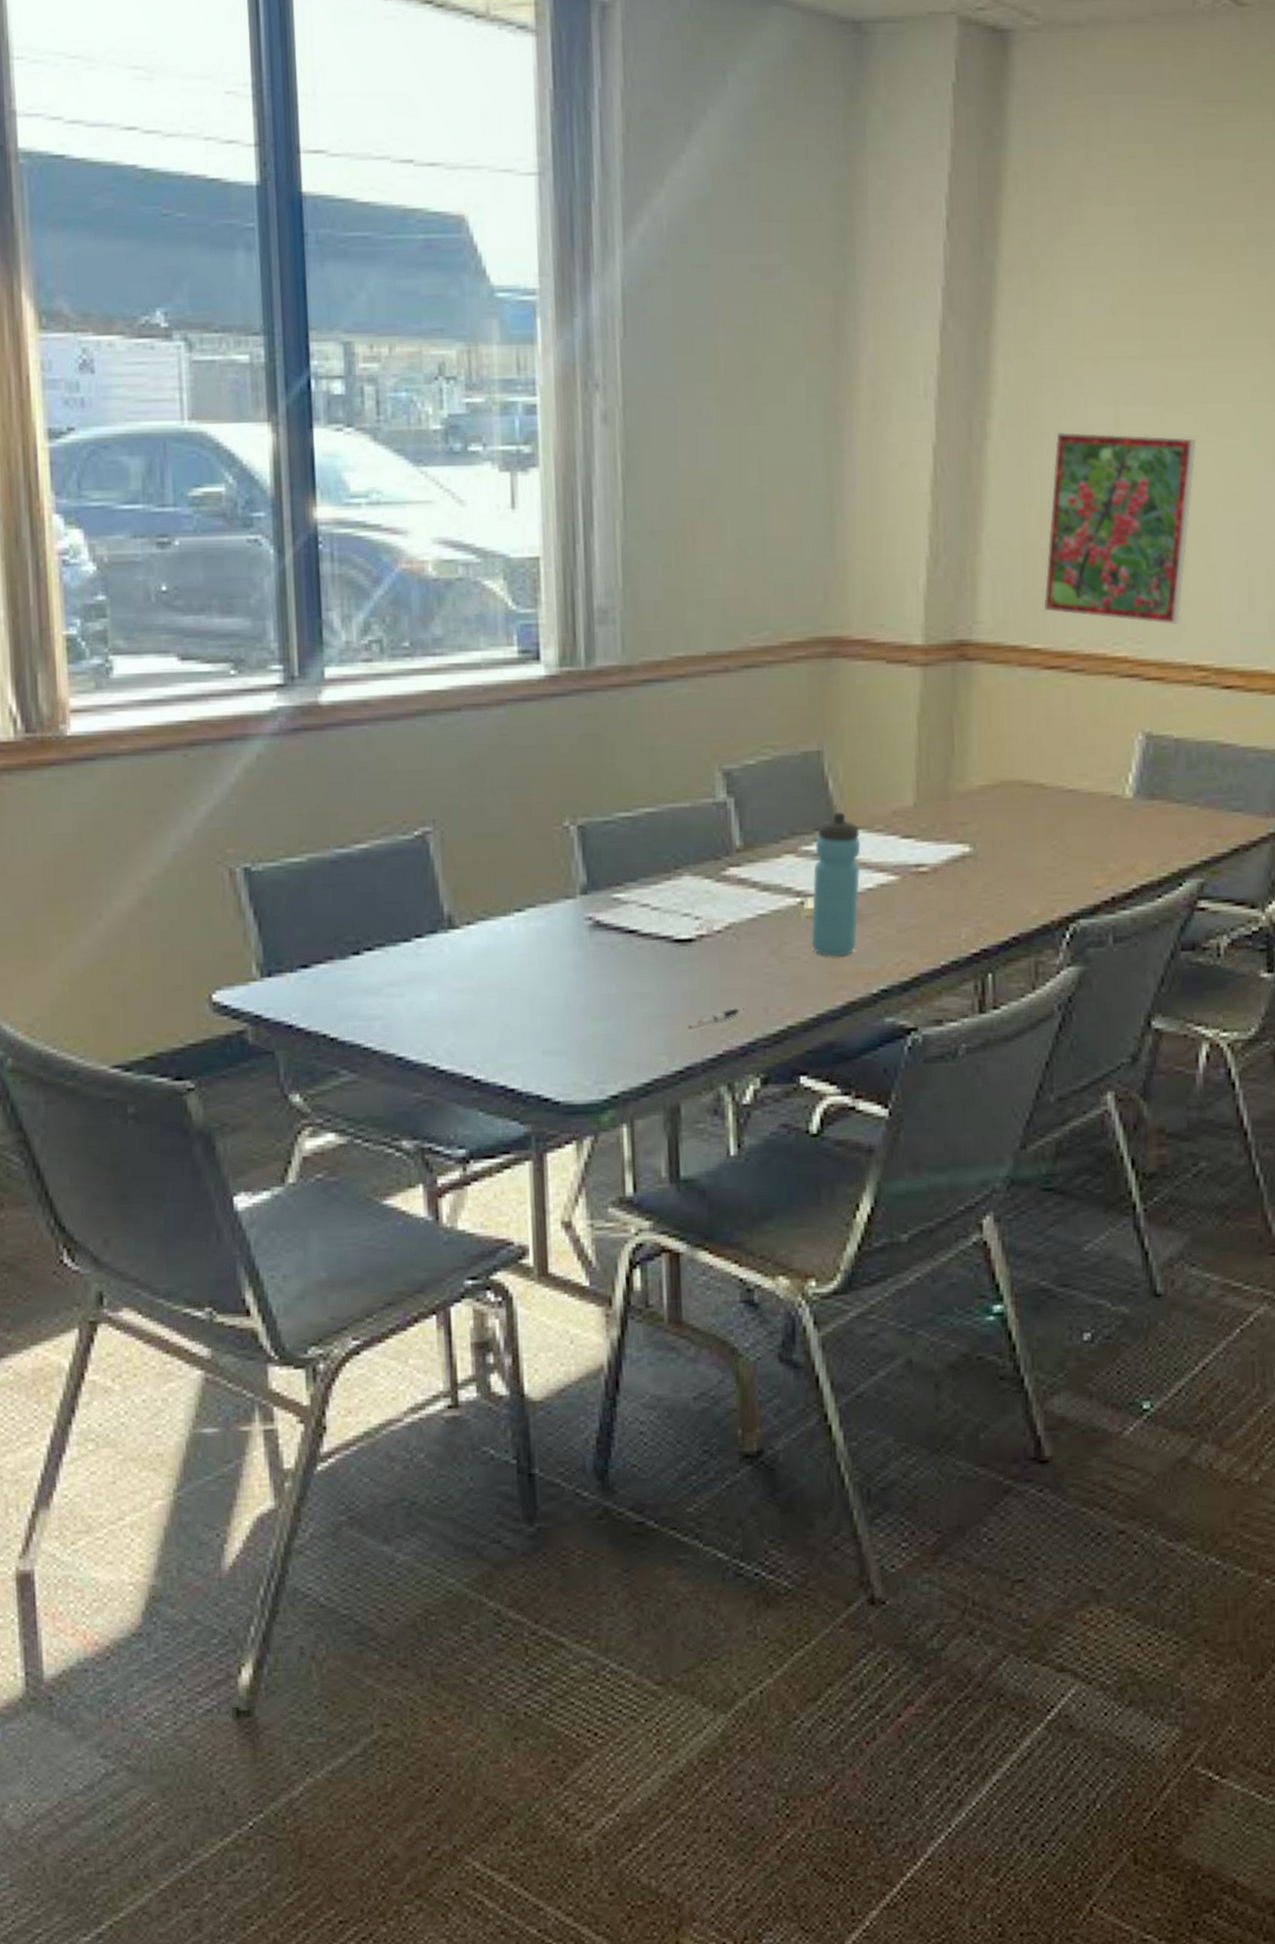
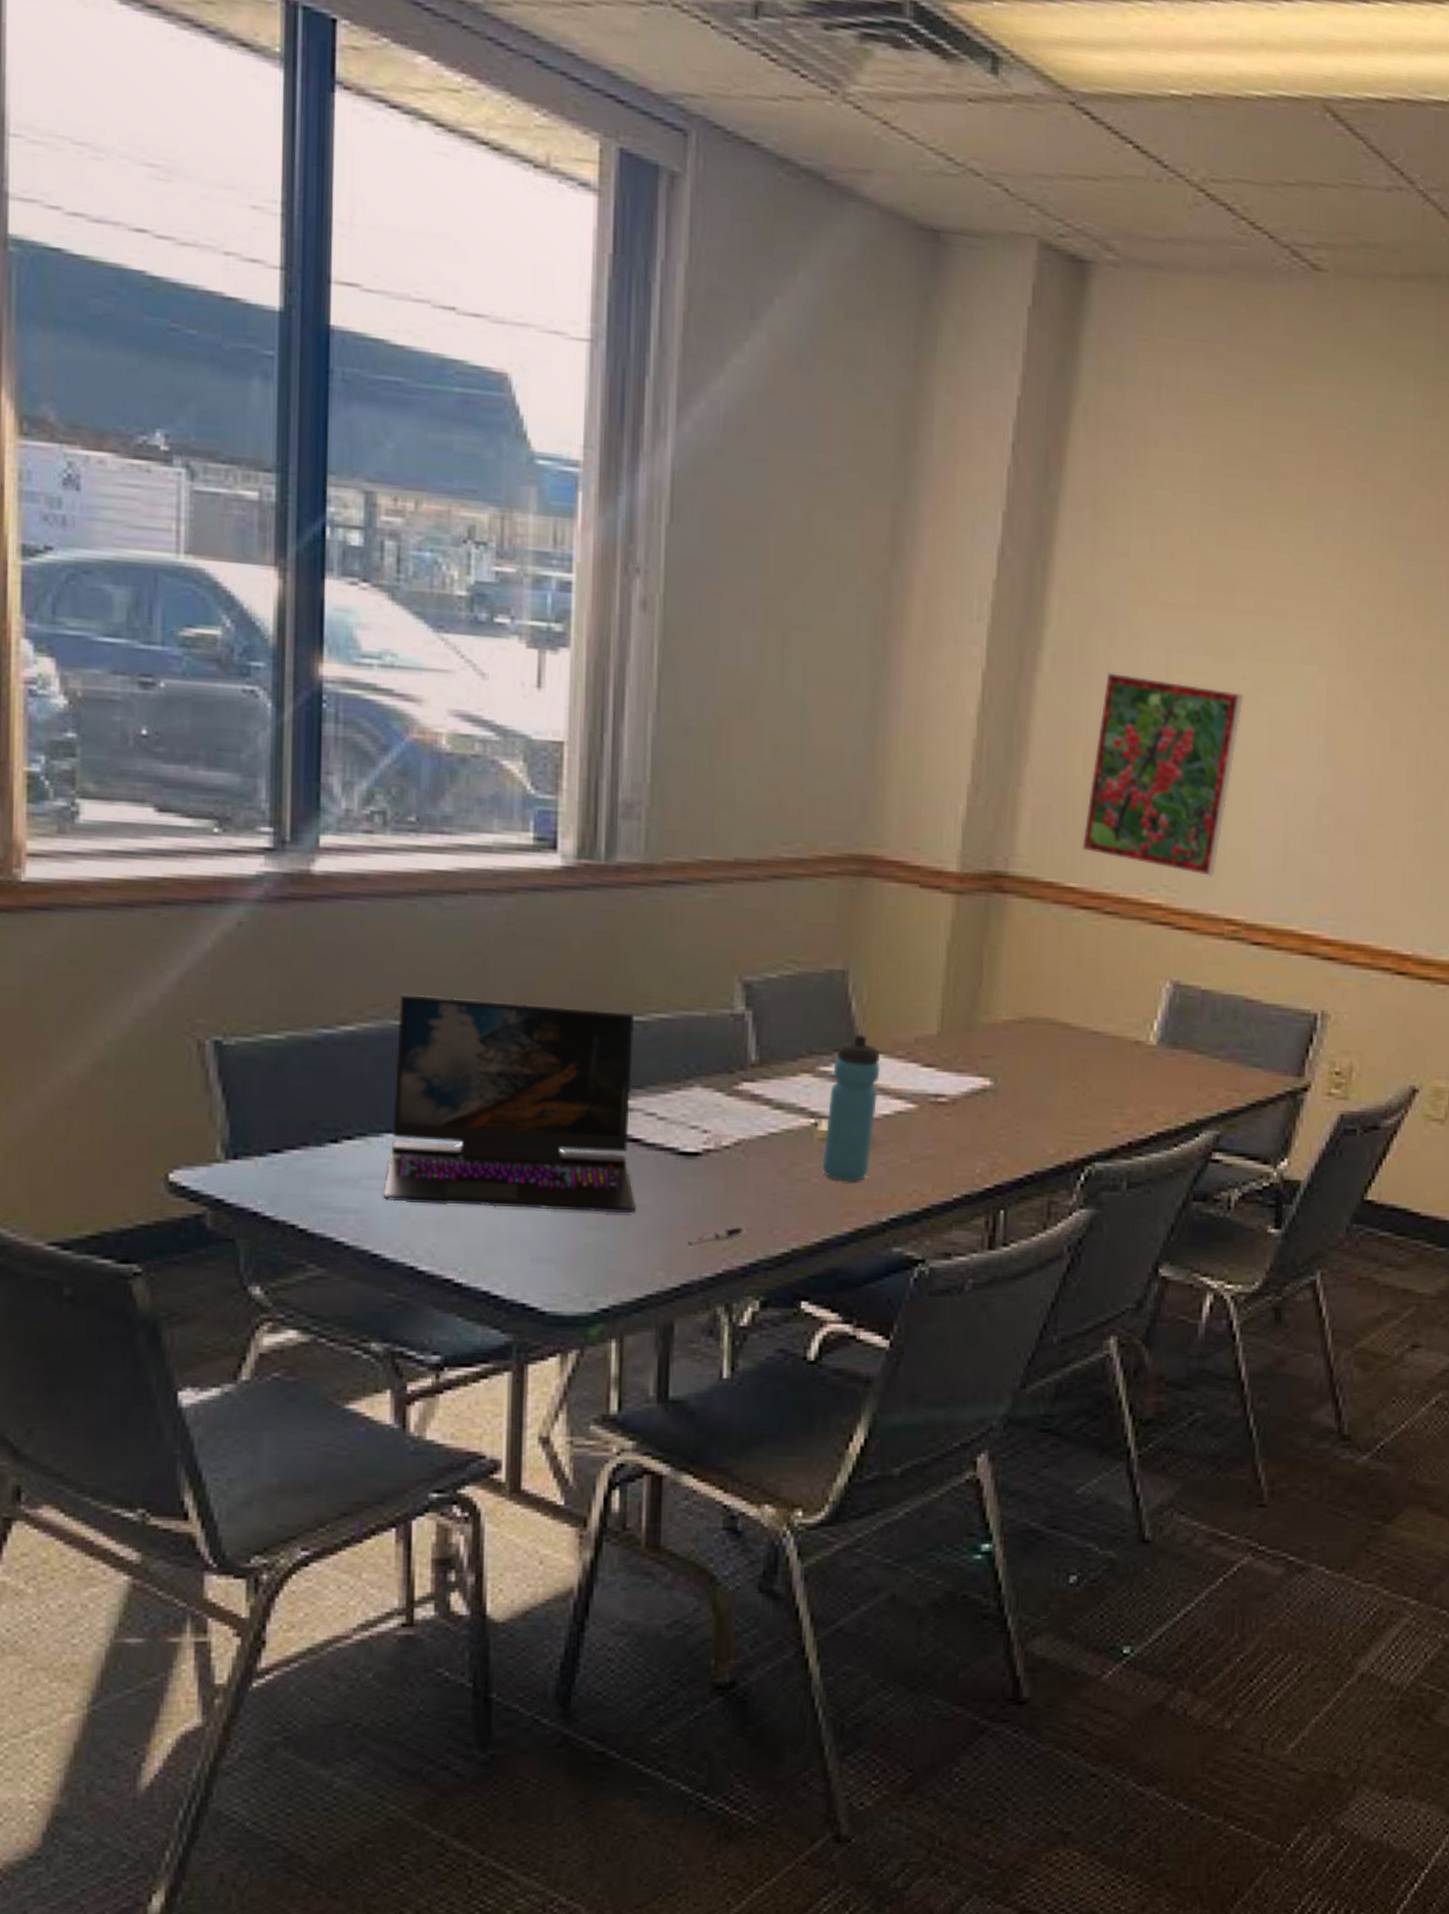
laptop: none [403,809,636,1006] -> present [383,994,635,1214]

